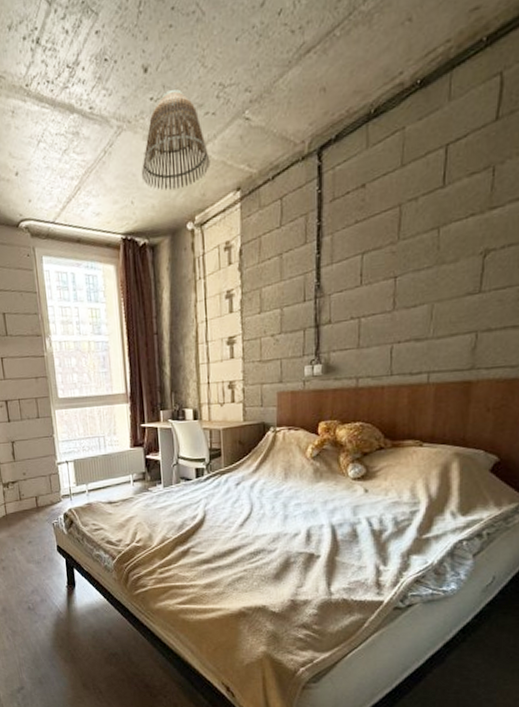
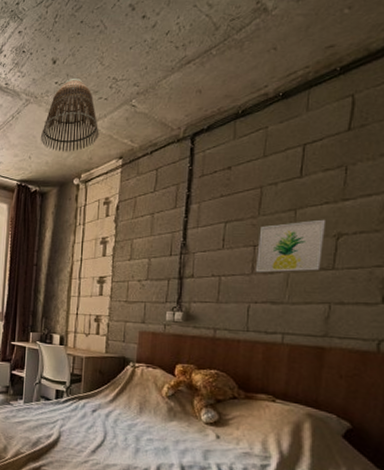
wall art: none [398,235,472,308] -> present [256,219,327,273]

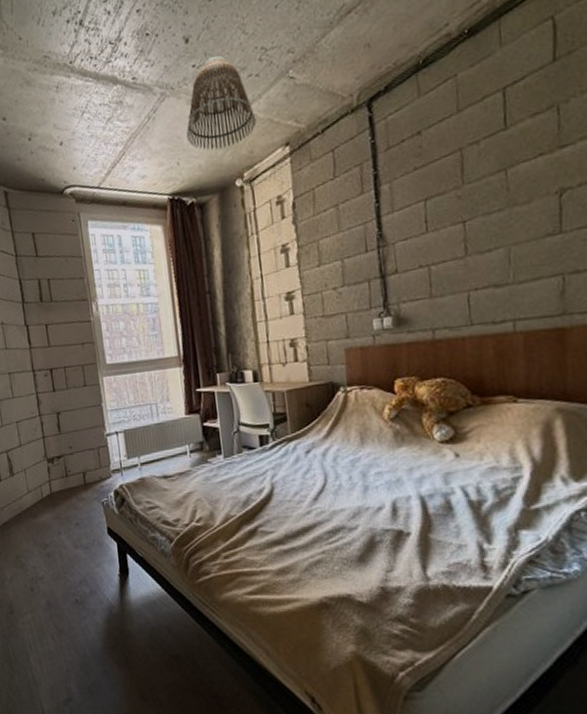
wall art: present [256,219,327,273] -> none [467,175,546,253]

